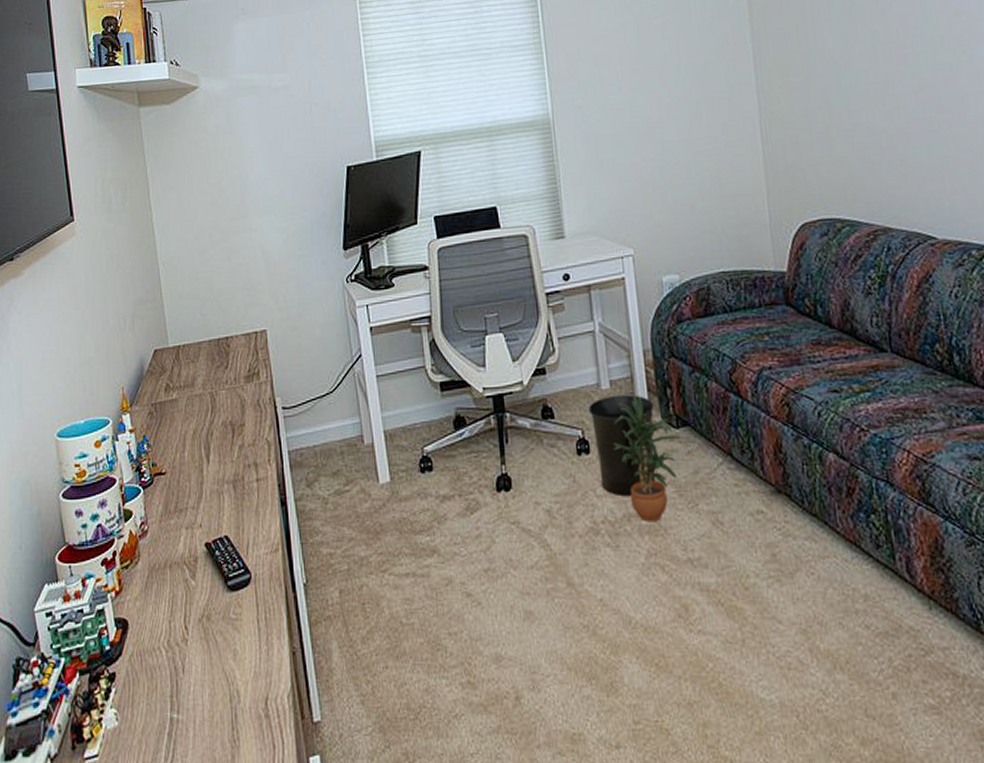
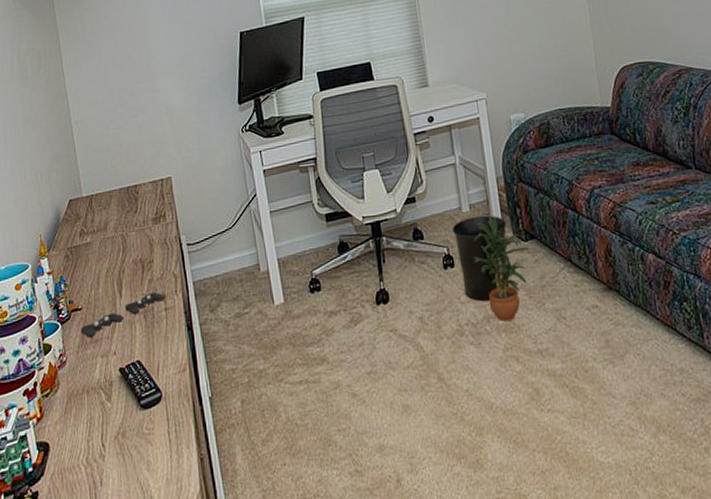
game controller: none [163,460,256,506] -> present [80,292,165,338]

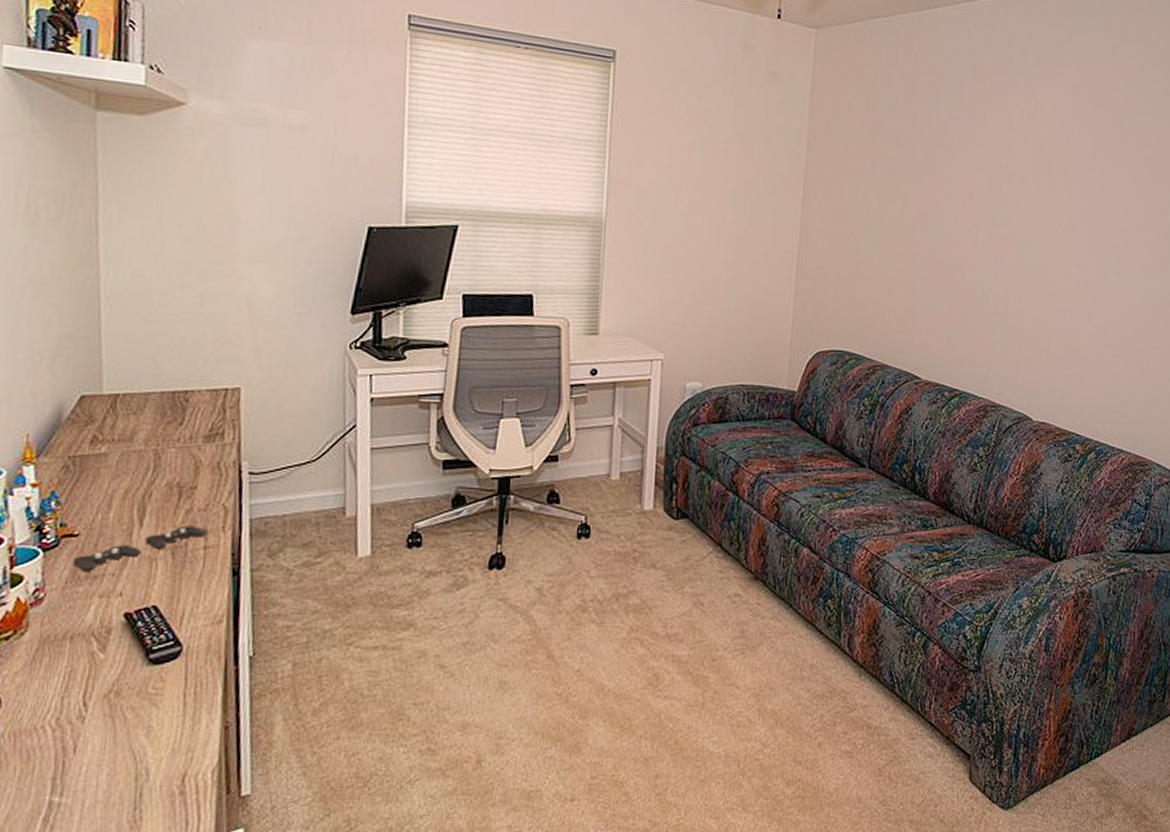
waste bin: present [451,215,509,301] -> none [594,486,660,577]
potted plant: present [473,216,530,322] -> none [612,488,679,602]

